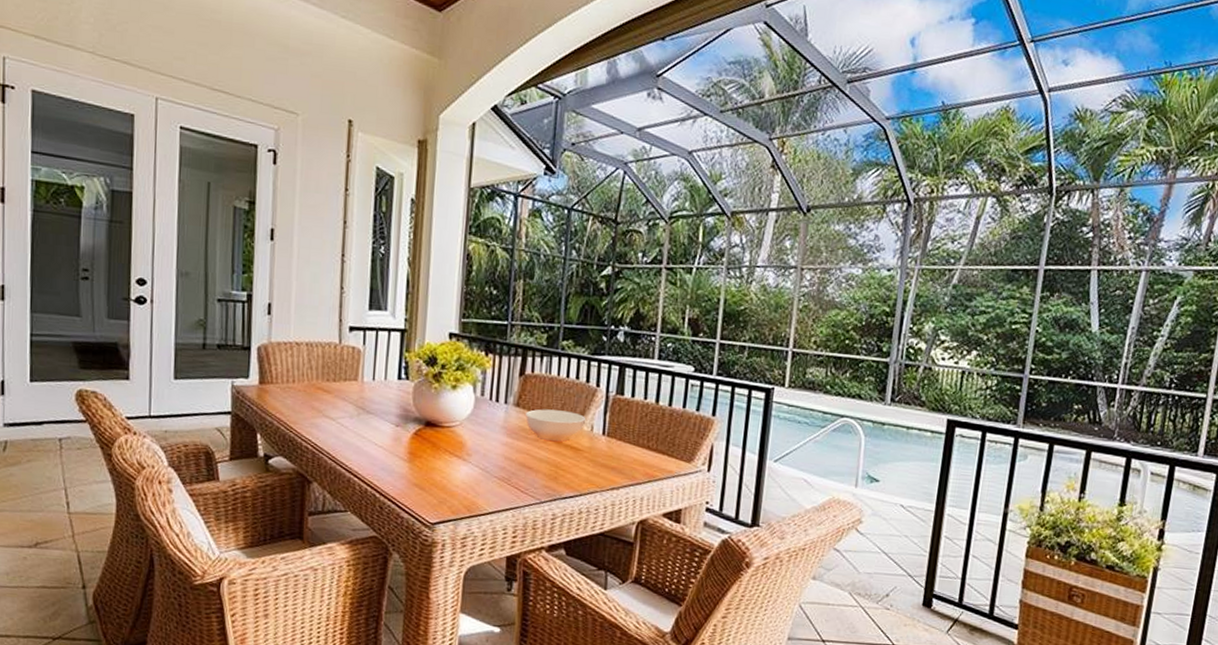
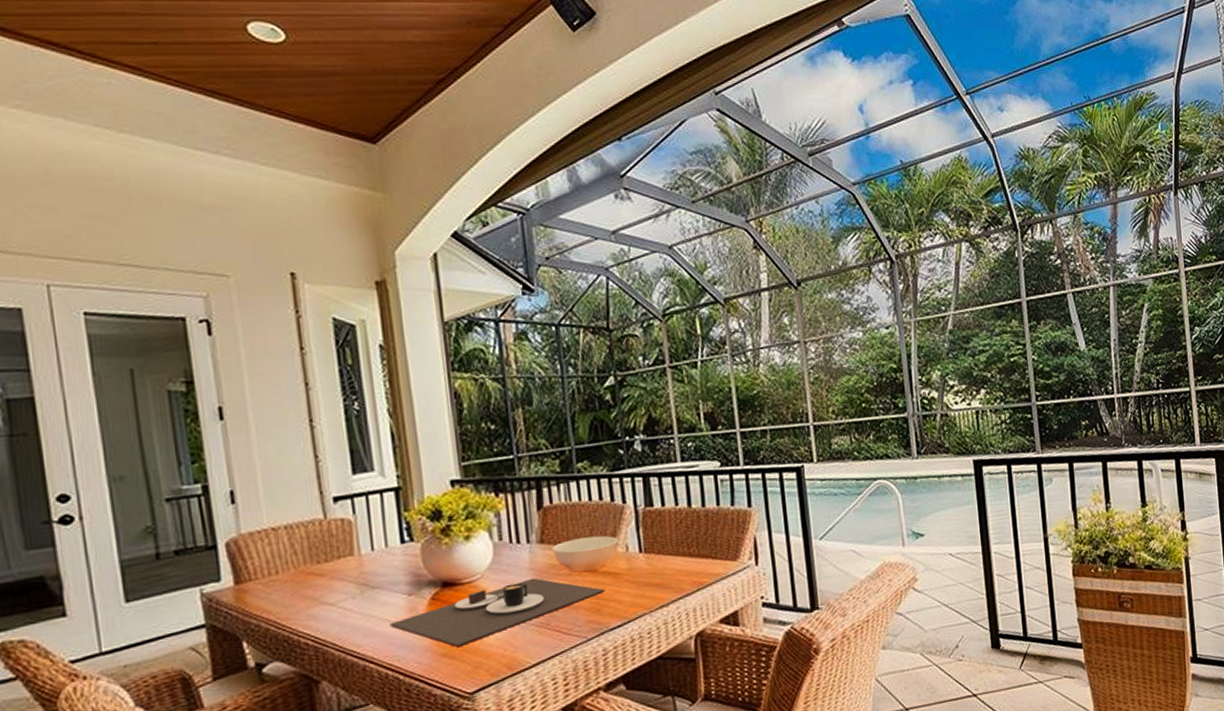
place setting: none [376,435,565,482] -> present [390,577,605,648]

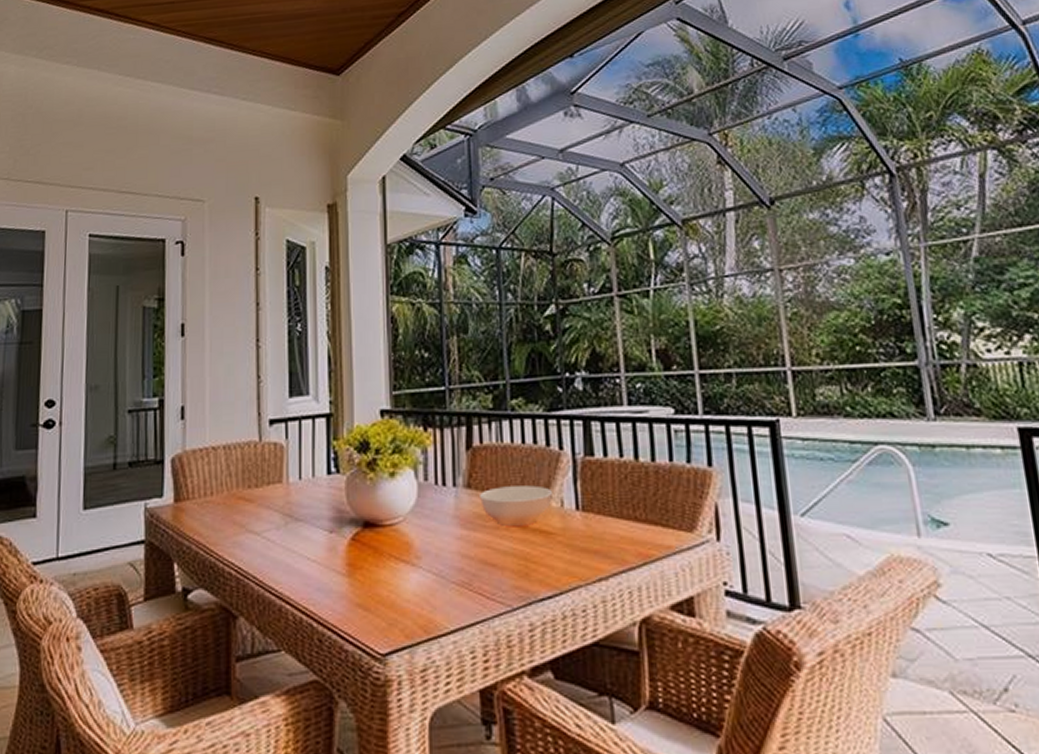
place setting: present [390,577,605,648] -> none [309,527,535,599]

